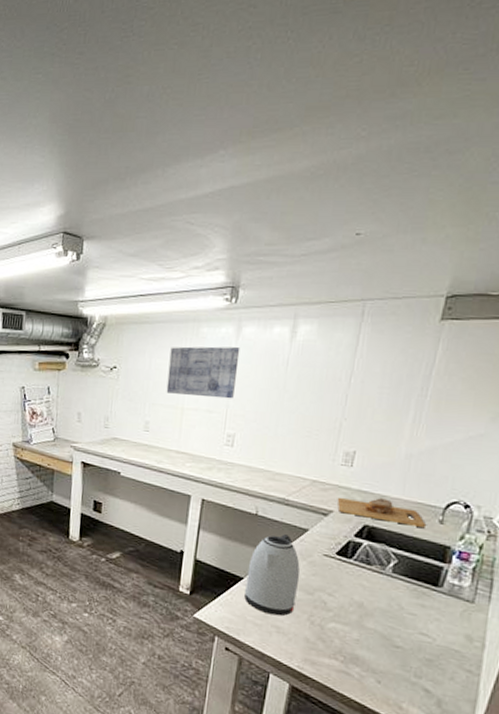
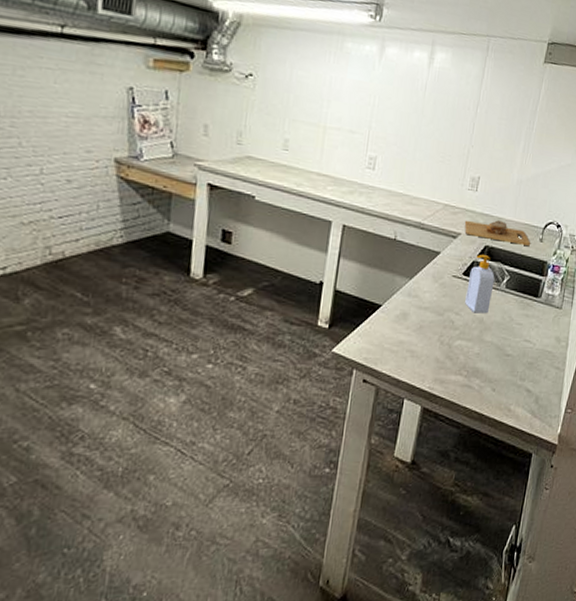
wall art: present [166,346,240,399] -> none [308,59,383,121]
kettle: present [244,534,300,616] -> none [382,258,433,340]
soap bottle: none [340,534,378,598] -> present [465,255,495,314]

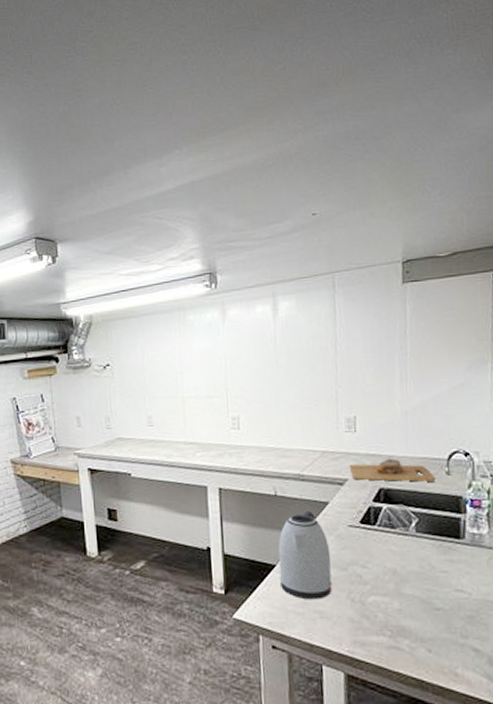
kettle: none [382,258,433,340] -> present [278,511,333,600]
soap bottle: present [465,255,495,314] -> none [368,499,402,564]

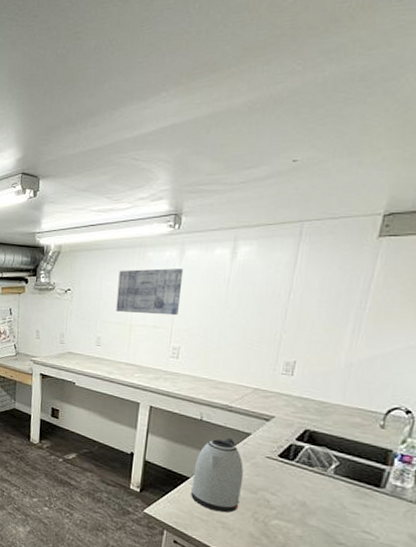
wall art: none [161,330,231,384] -> present [115,268,184,316]
cutting board: present [349,459,435,482] -> none [278,403,367,432]

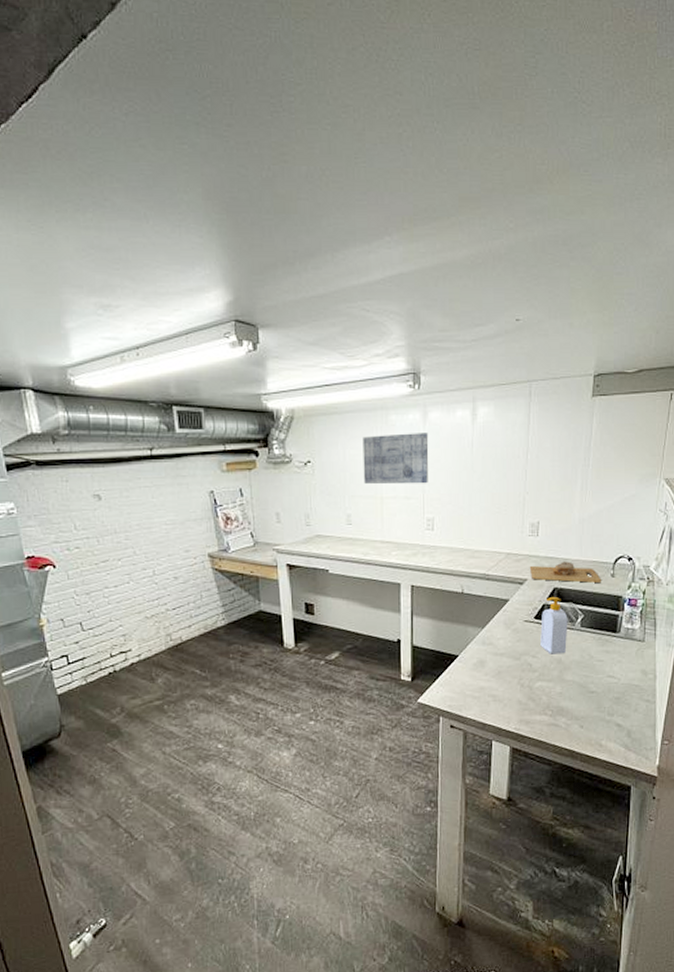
kettle: present [191,438,244,513] -> none [461,608,507,686]
cutting board: none [278,403,367,432] -> present [529,561,601,583]
soap bottle: none [282,438,319,498] -> present [540,597,568,654]

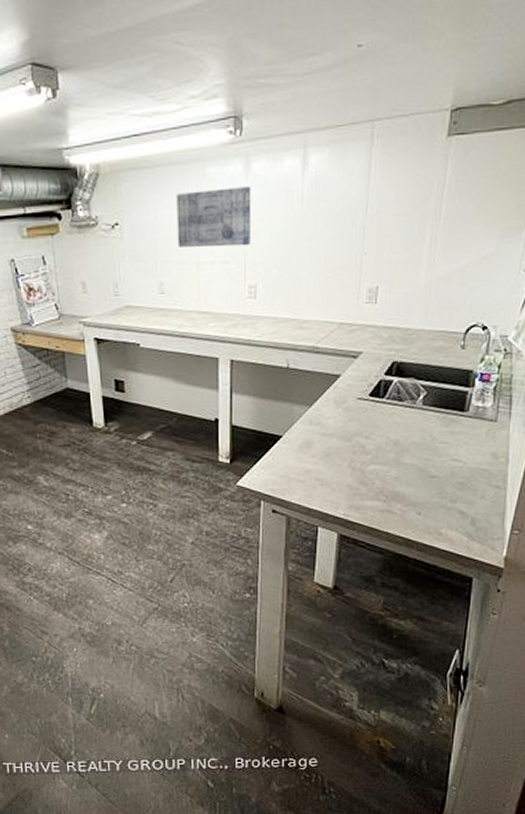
cutting board: present [529,561,601,583] -> none [365,331,449,355]
soap bottle: present [540,597,568,654] -> none [375,372,408,435]

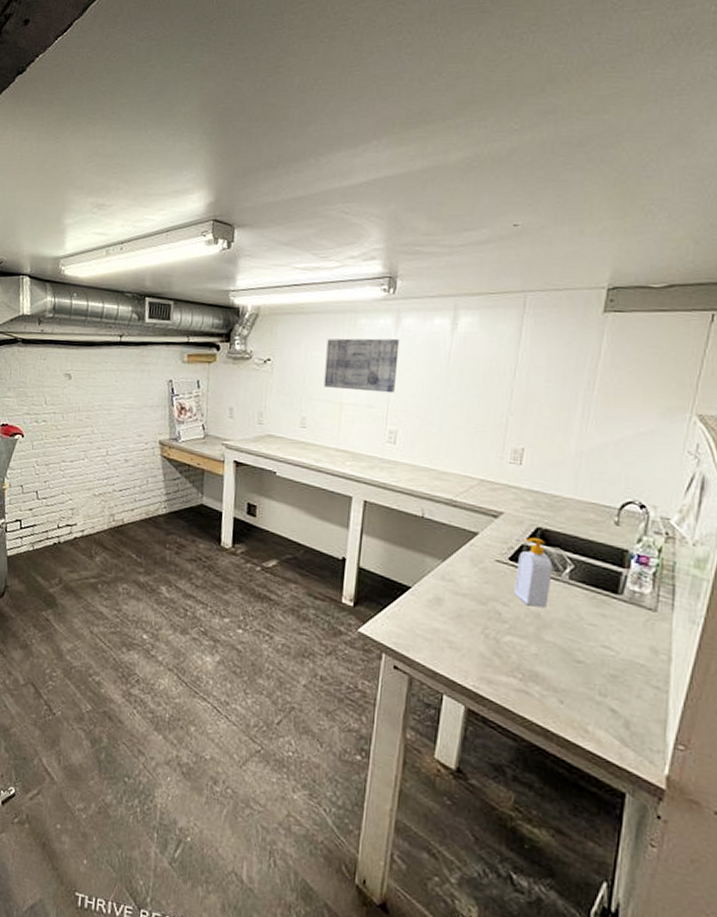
soap bottle: none [375,372,408,435] -> present [514,538,553,608]

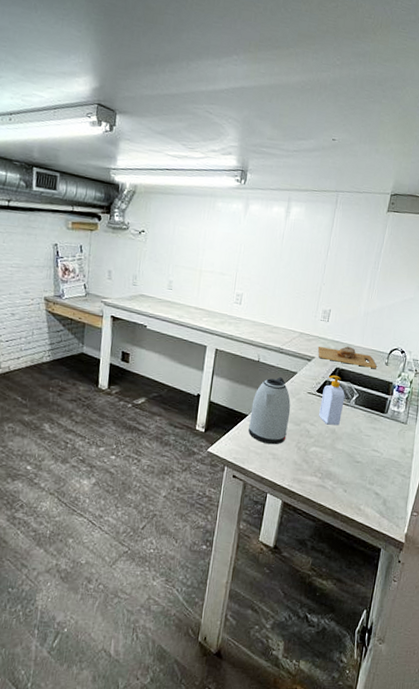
wall art: present [323,338,400,394] -> none [187,217,248,265]
kettle: none [413,538,472,630] -> present [248,377,291,445]
cutting board: none [507,497,601,529] -> present [317,346,377,368]

